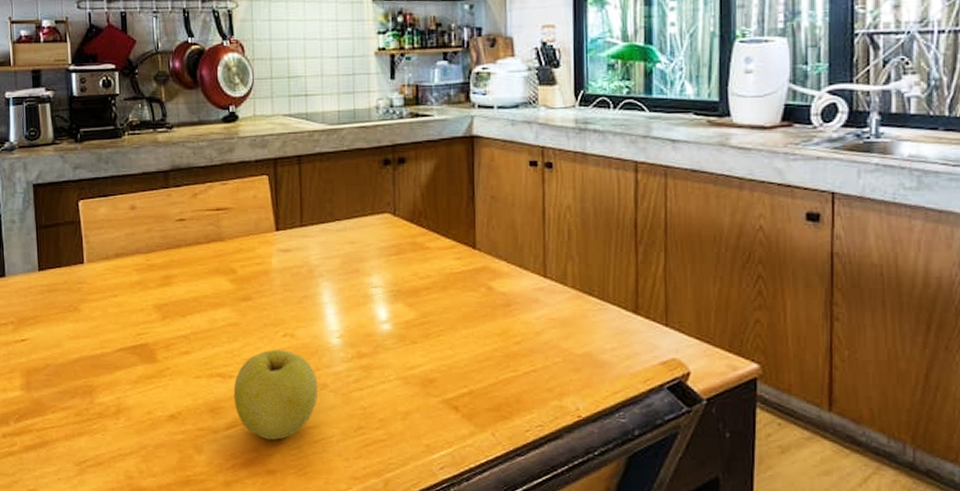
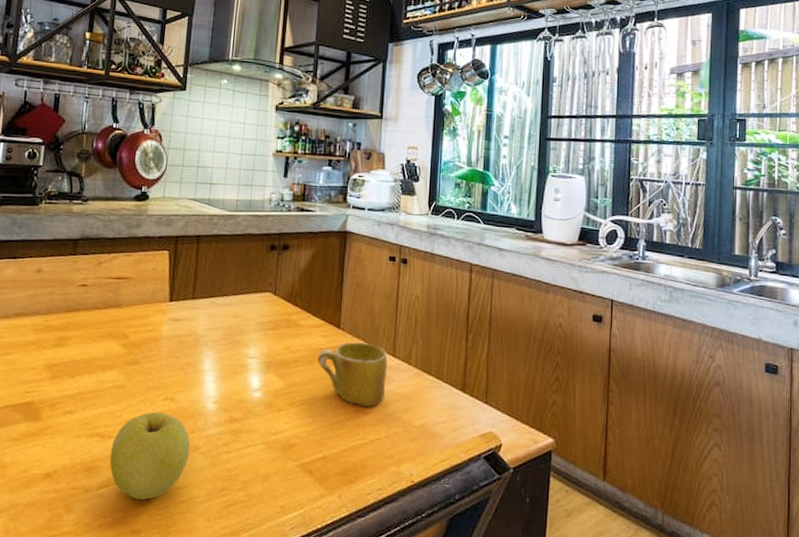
mug: none [451,263,538,335] -> present [317,342,388,407]

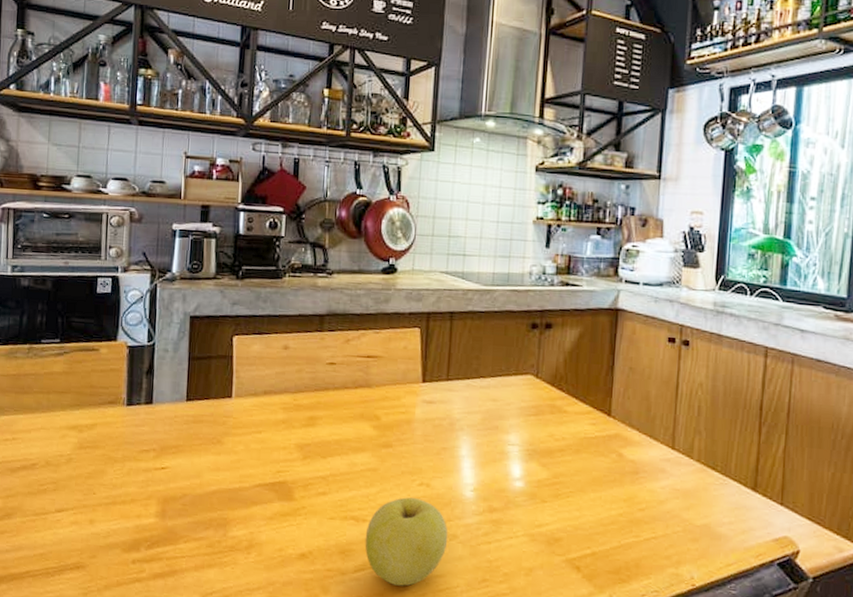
mug: present [317,342,388,407] -> none [584,431,666,503]

